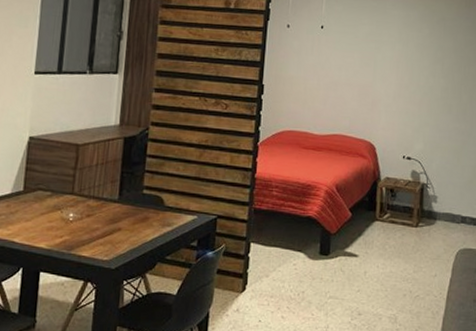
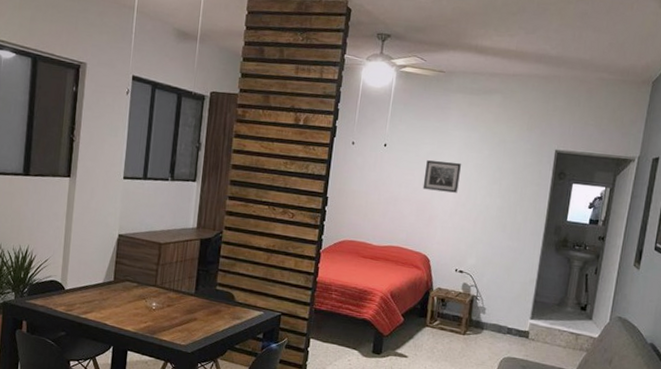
wall art: none [363,41,402,75] -> present [422,160,461,193]

